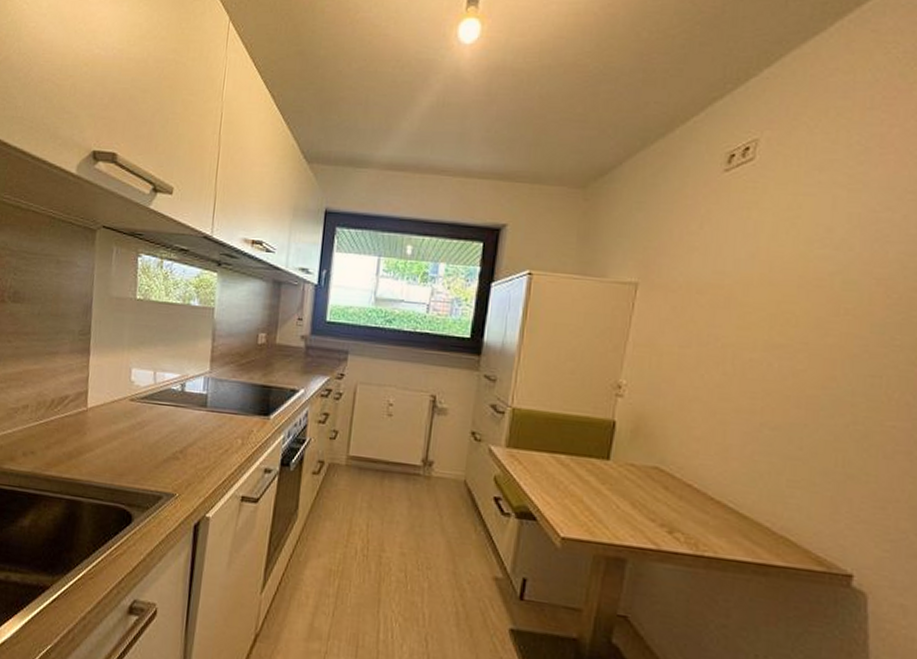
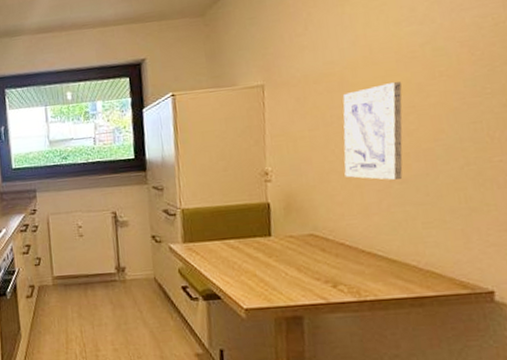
wall art: none [709,310,799,426] -> present [343,82,403,180]

